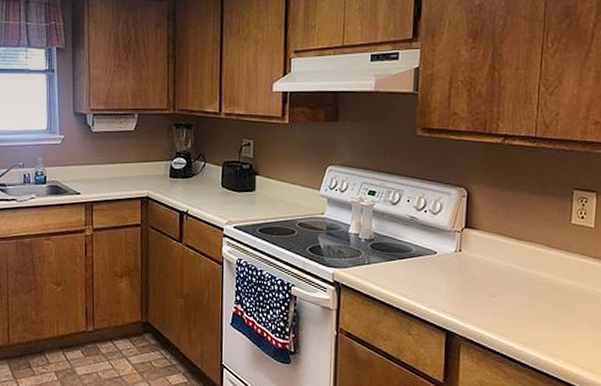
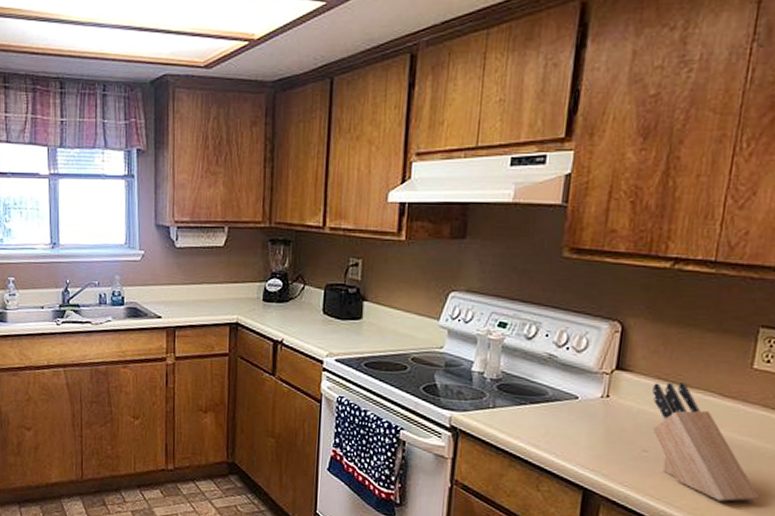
knife block: none [495,236,586,336] -> present [651,381,760,502]

